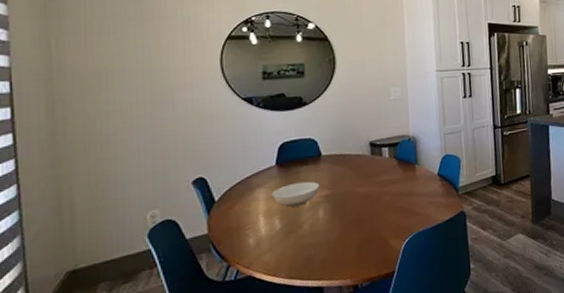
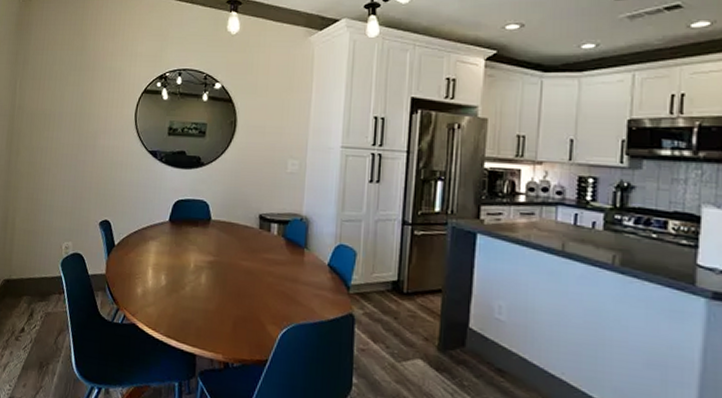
bowl: present [271,181,320,207] -> none [161,242,206,267]

